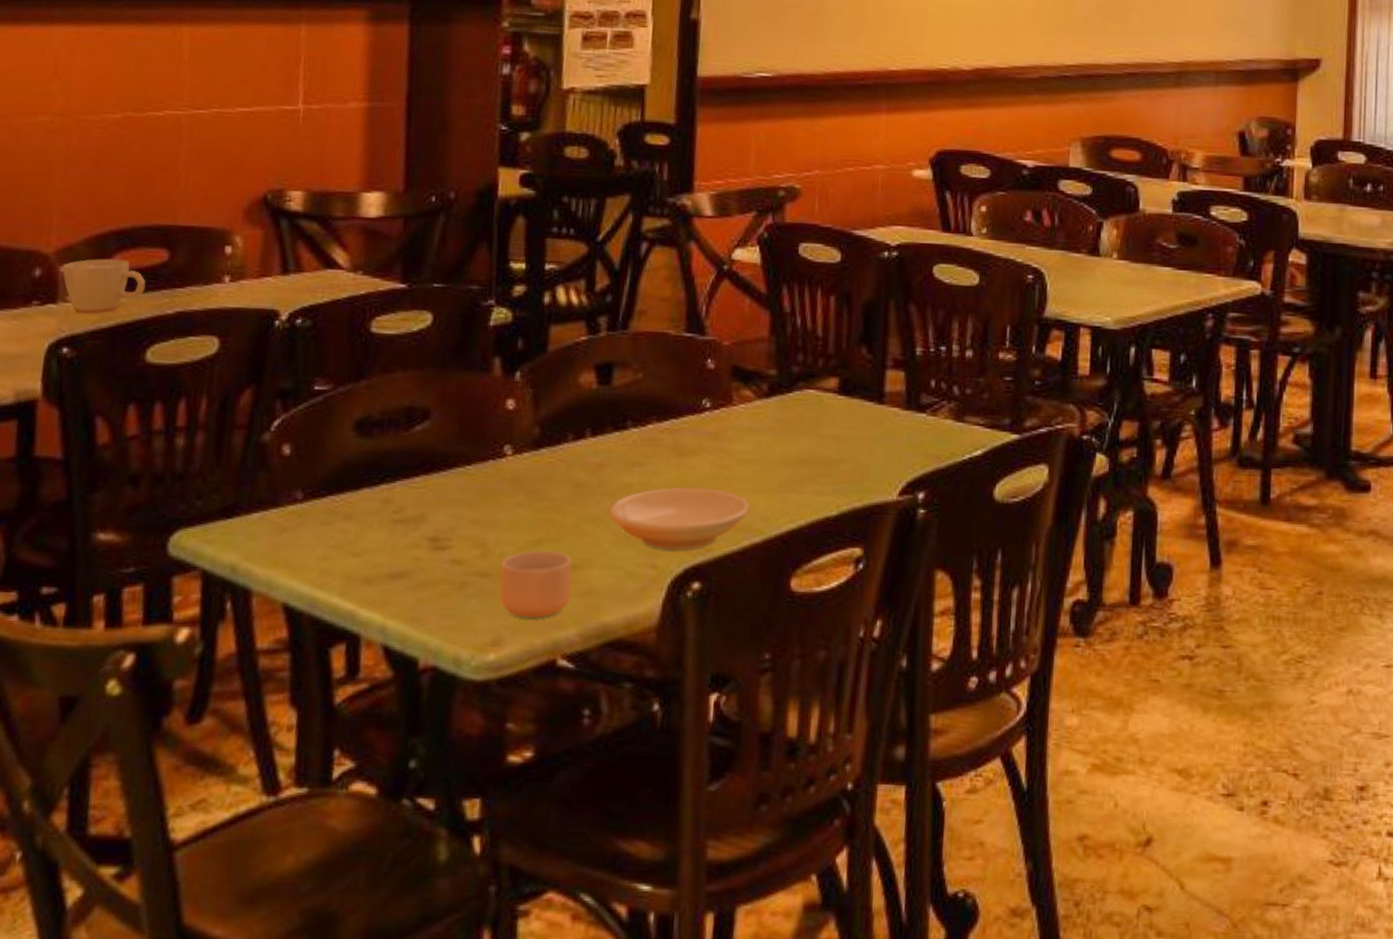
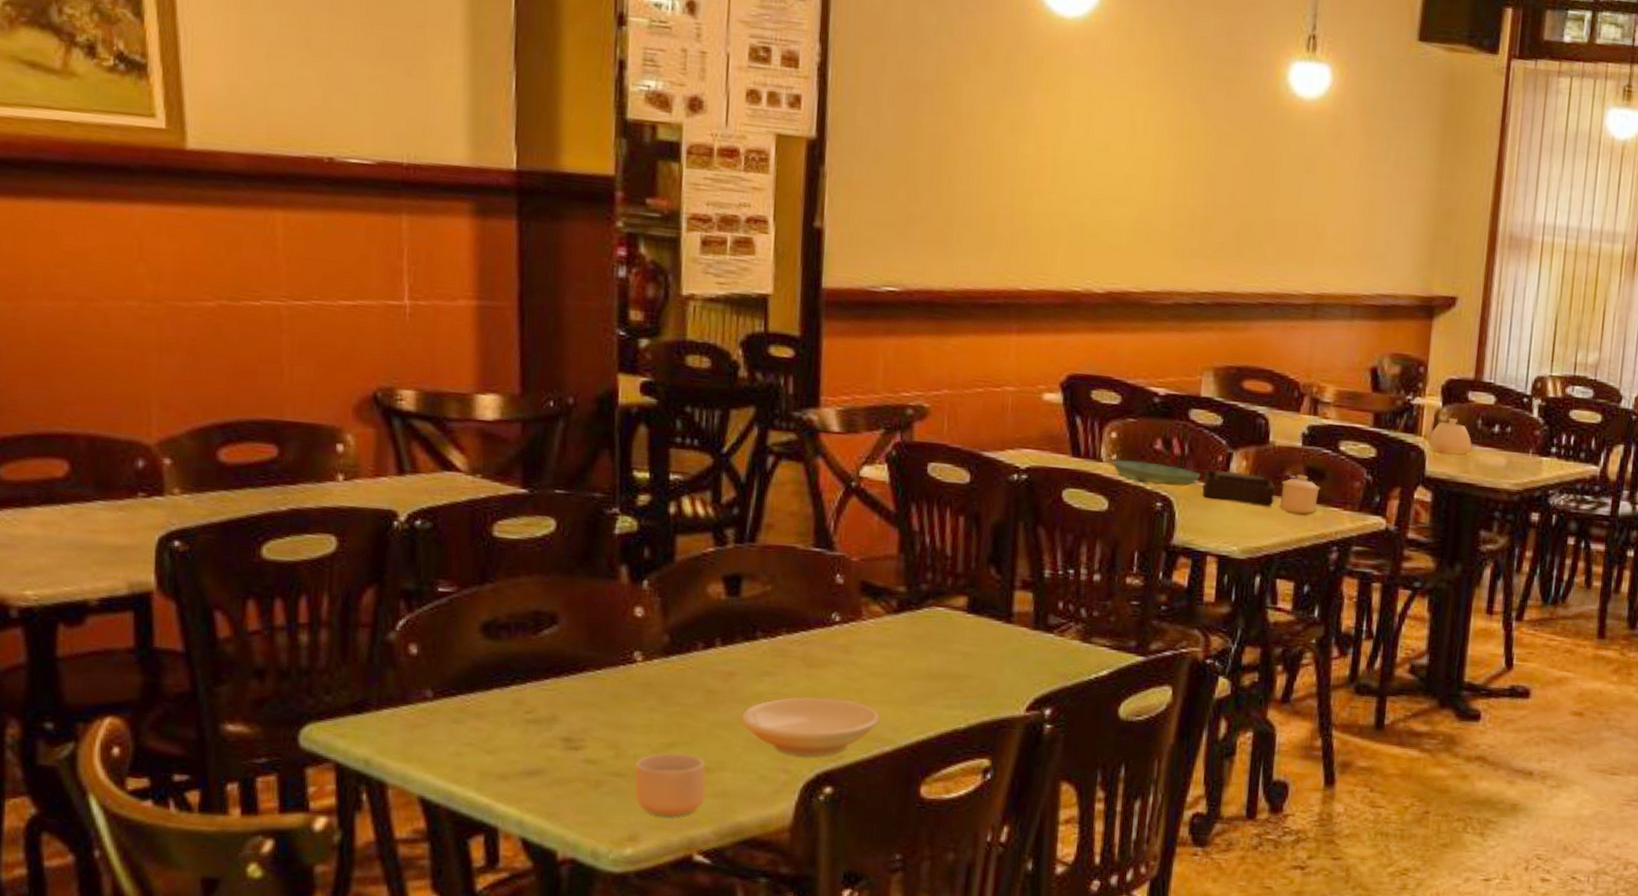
cup: present [62,258,146,314] -> none [167,452,256,508]
saucer: none [983,233,1072,259] -> present [1112,459,1201,487]
napkin holder: none [1073,240,1146,277] -> present [1202,470,1275,508]
sugar bowl: none [1152,241,1193,284] -> present [1280,474,1321,517]
sugar bowl: none [1299,179,1344,217] -> present [1427,418,1471,456]

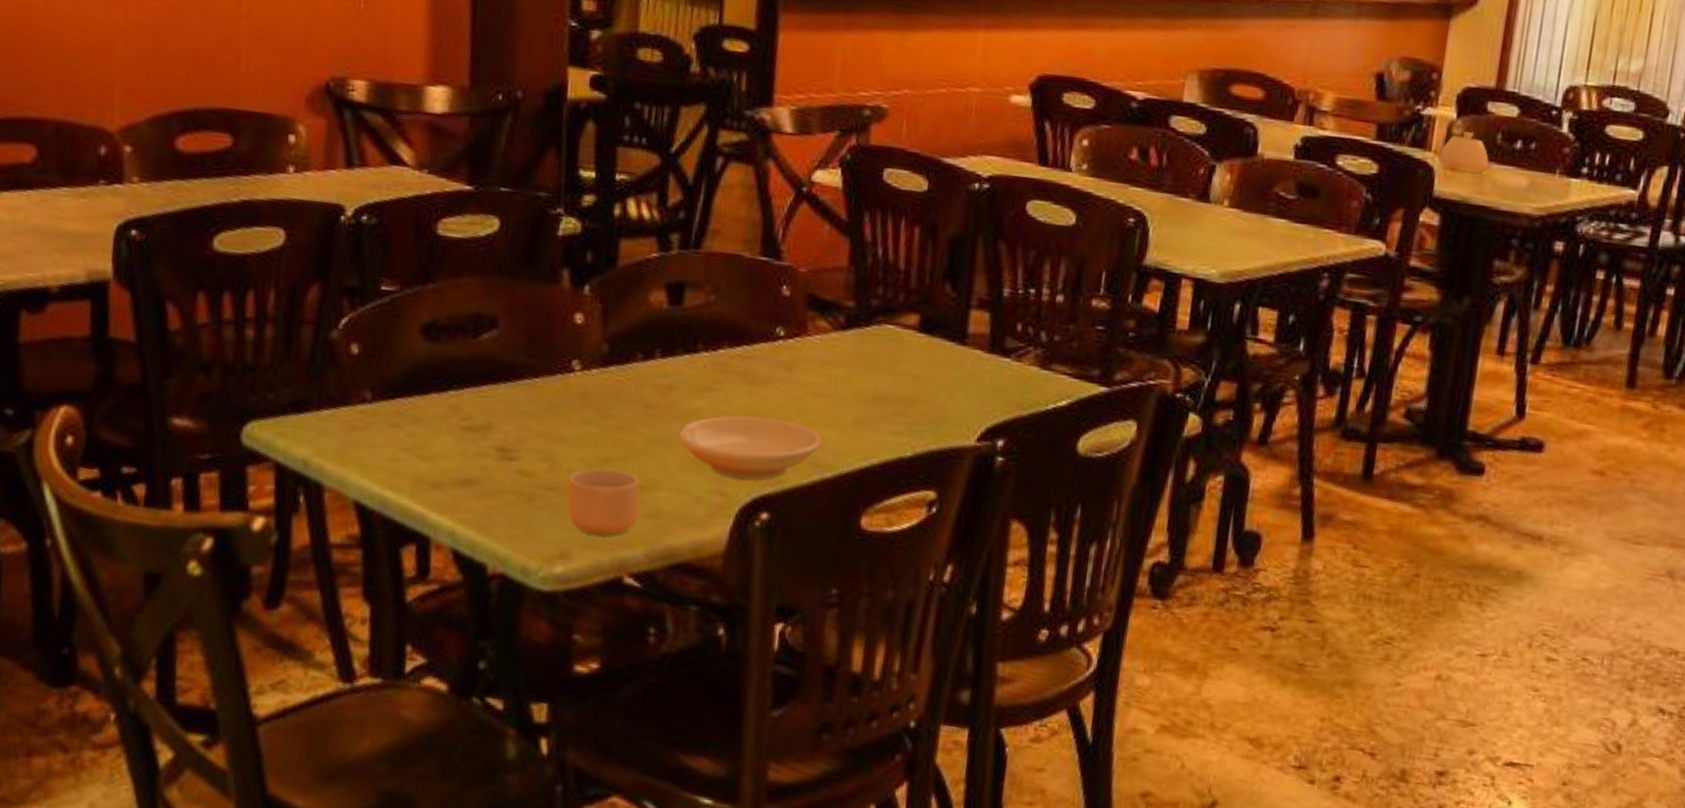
saucer: present [1112,459,1201,487] -> none [1082,169,1179,202]
napkin holder: present [1202,470,1275,508] -> none [1180,183,1261,228]
sugar bowl: present [1280,474,1321,517] -> none [1266,191,1313,238]

